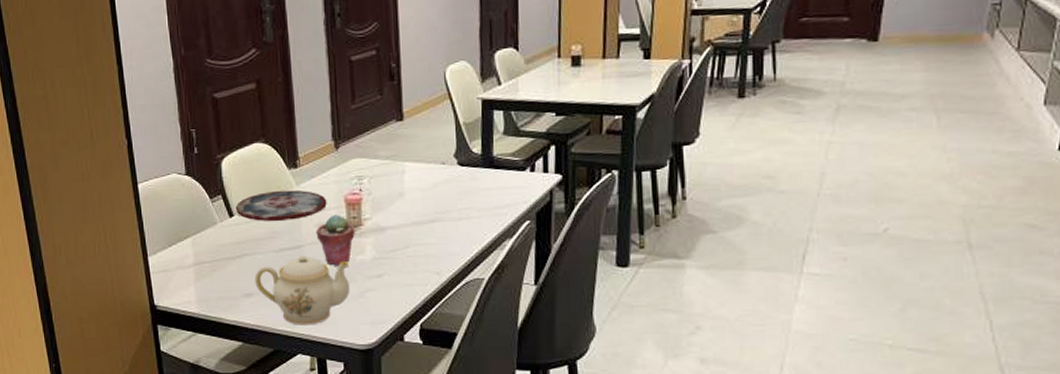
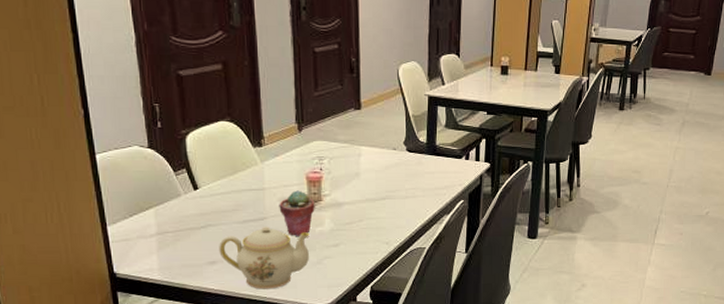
plate: present [235,190,327,221] -> none [200,166,290,195]

